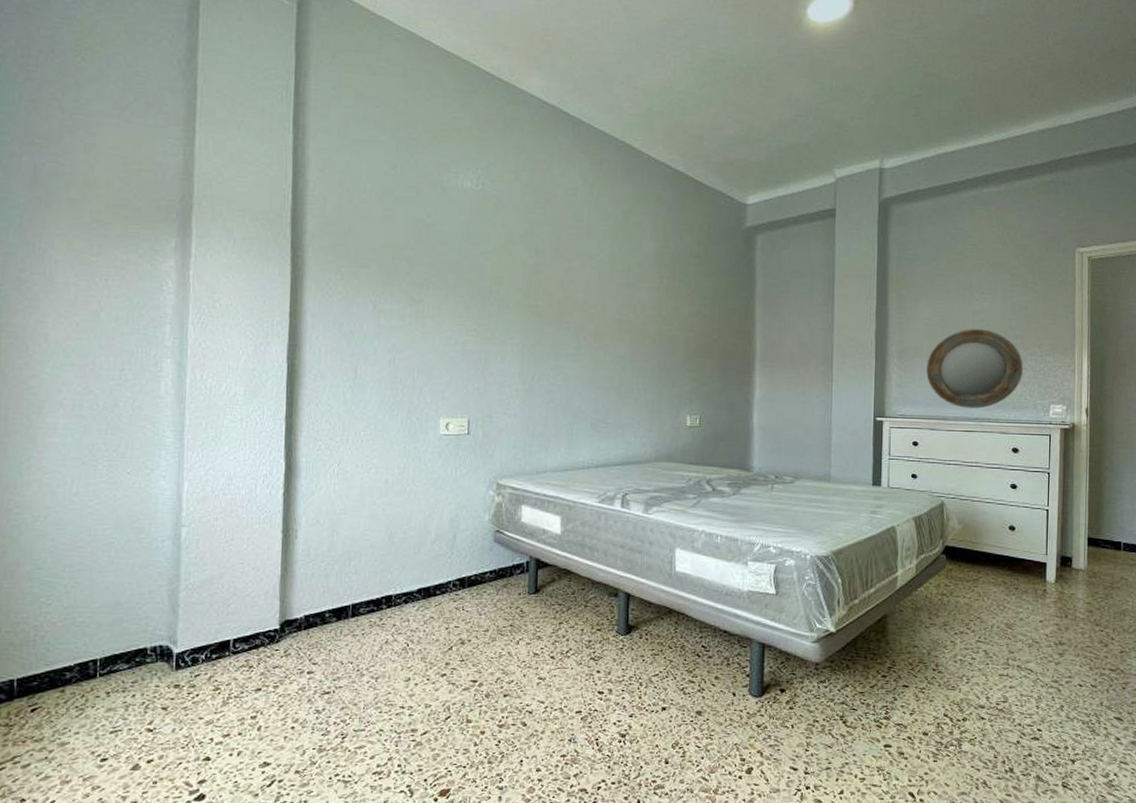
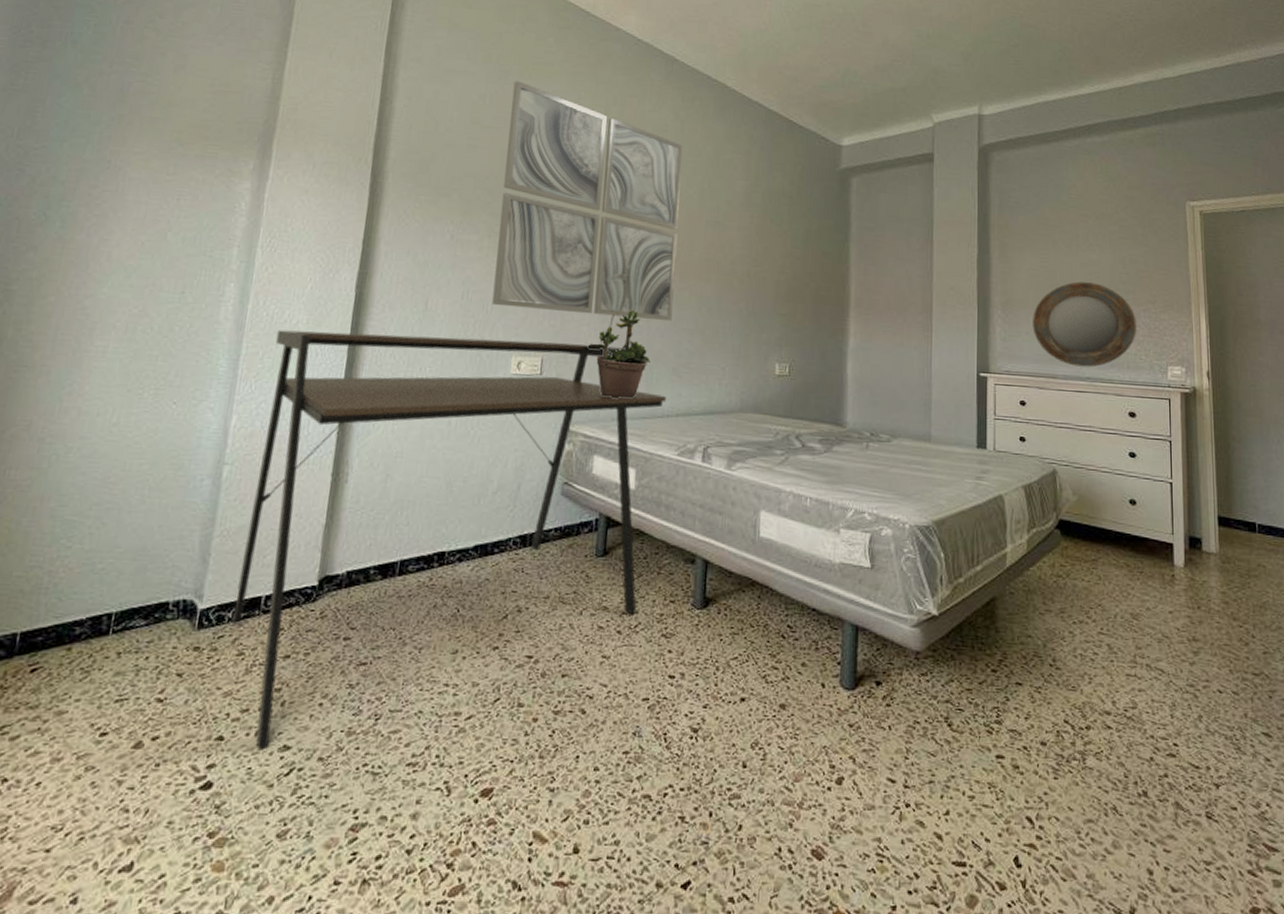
desk: none [205,401,587,767] -> present [231,329,667,751]
wall art: none [418,149,593,380] -> present [492,81,683,322]
potted plant: none [510,370,570,453] -> present [587,309,650,399]

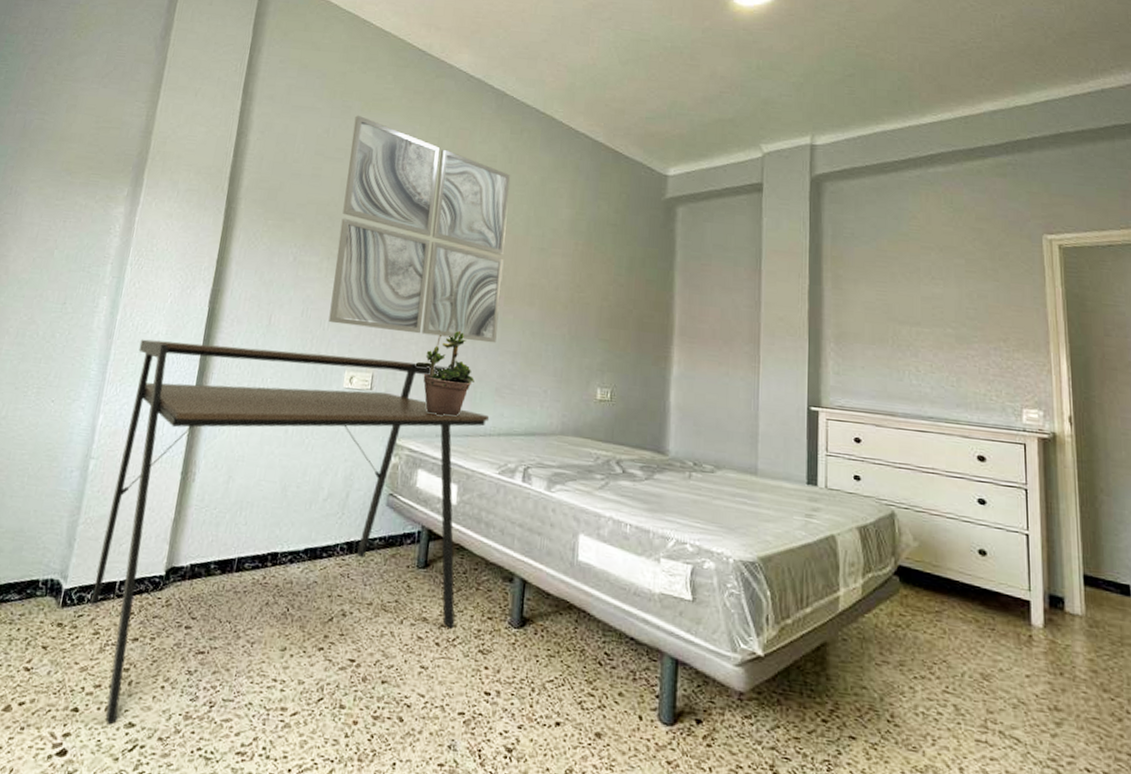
home mirror: present [1033,281,1137,367] -> none [869,316,987,406]

